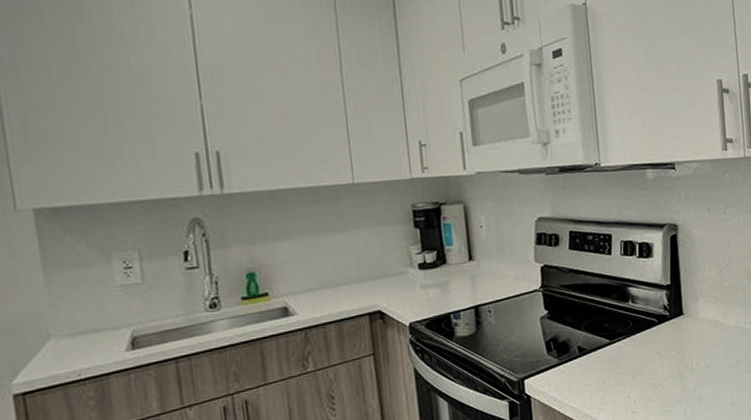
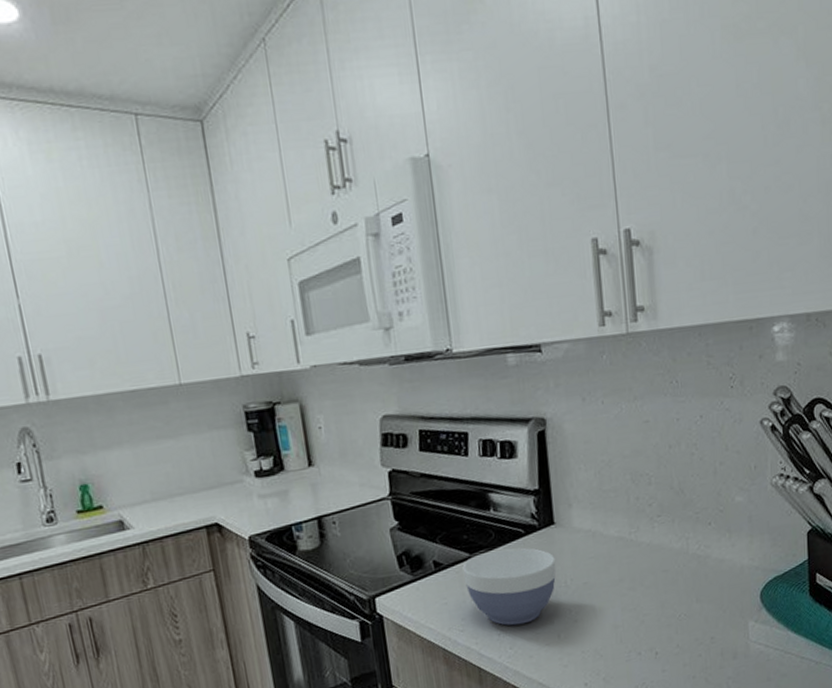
bowl: none [603,335,684,404] -> present [462,547,556,626]

